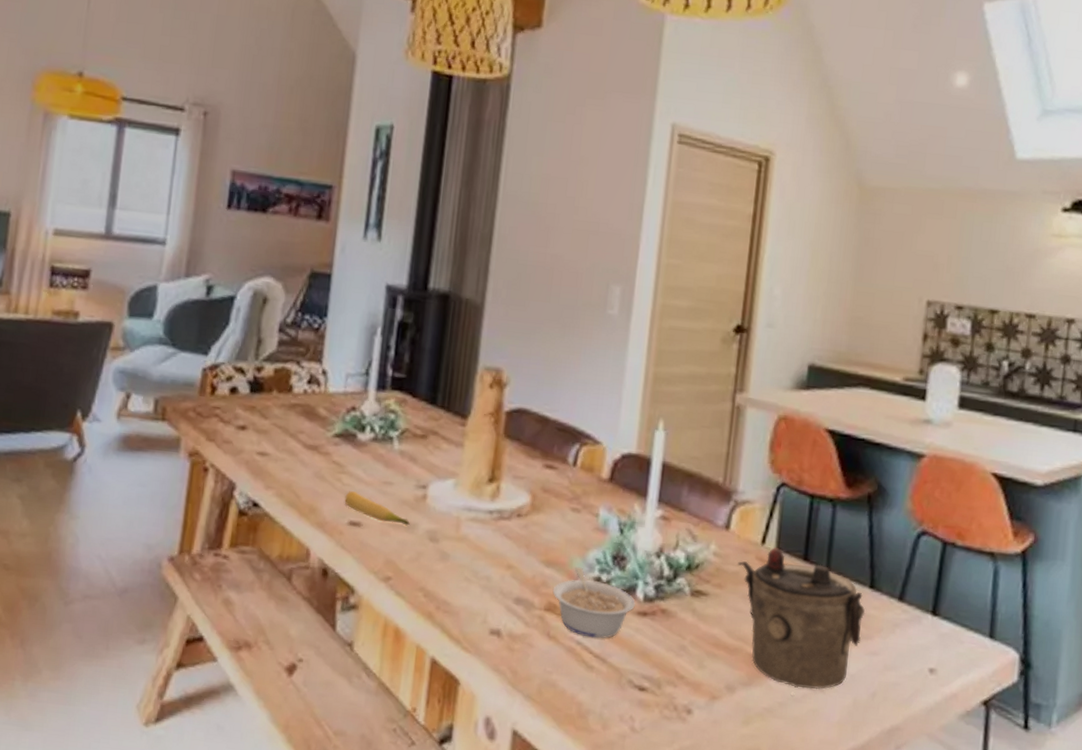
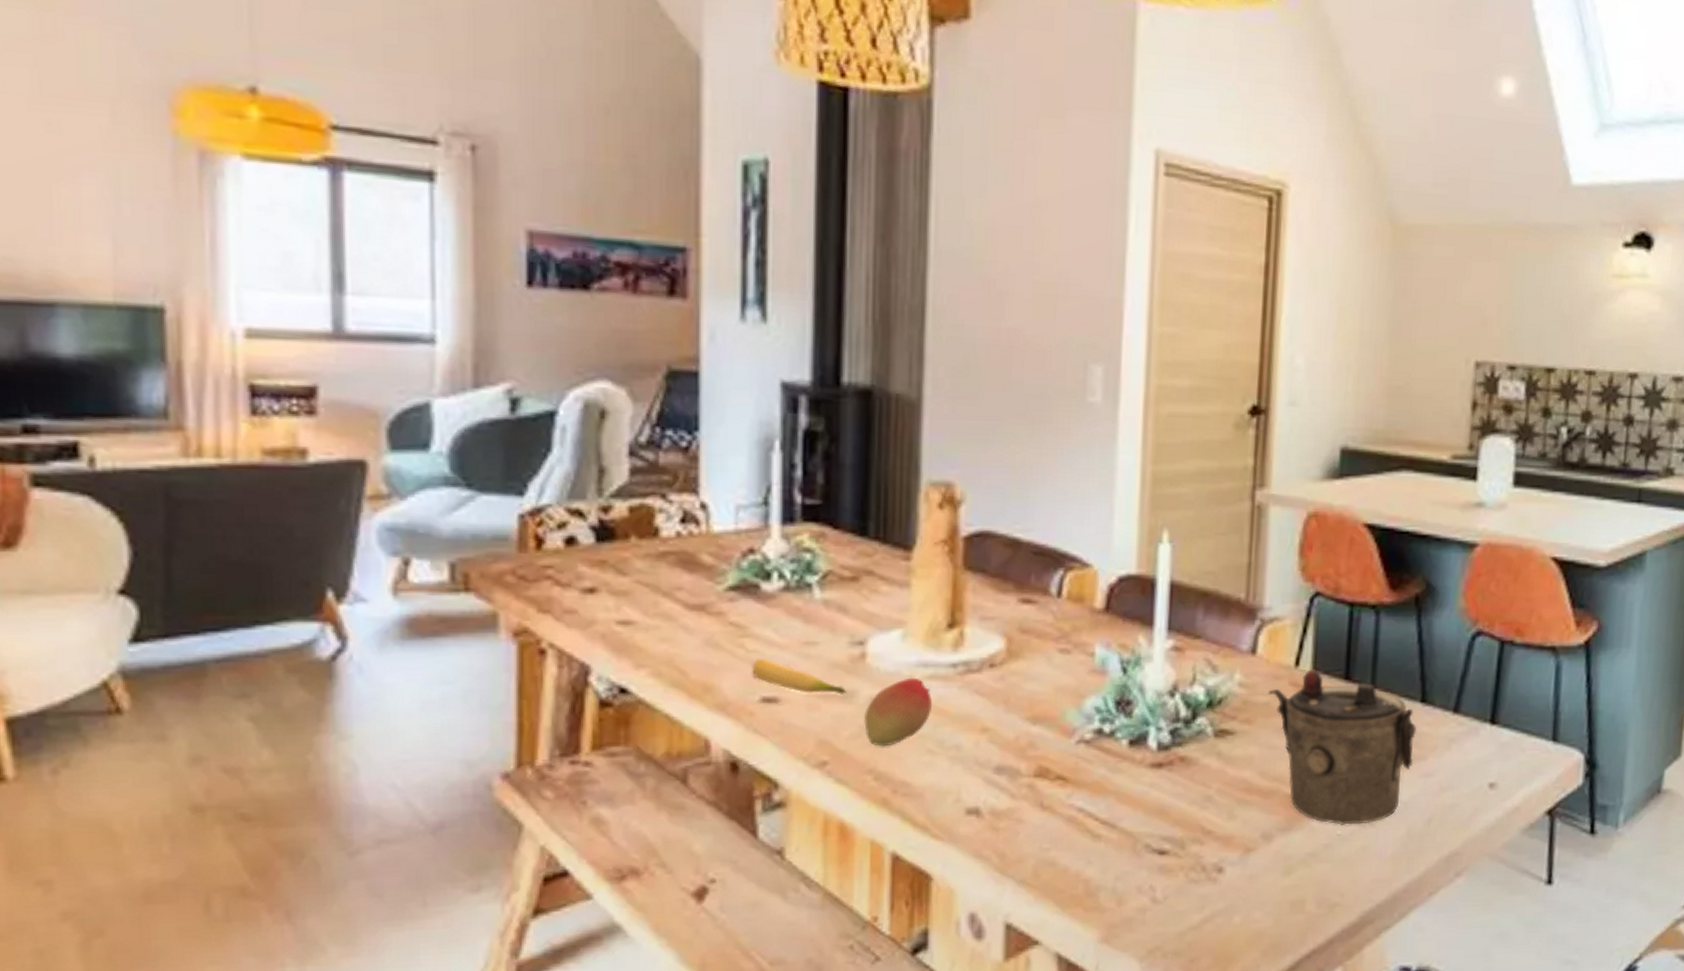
fruit: none [420,518,472,571] -> present [864,677,932,747]
legume: present [552,567,635,639] -> none [1042,719,1147,802]

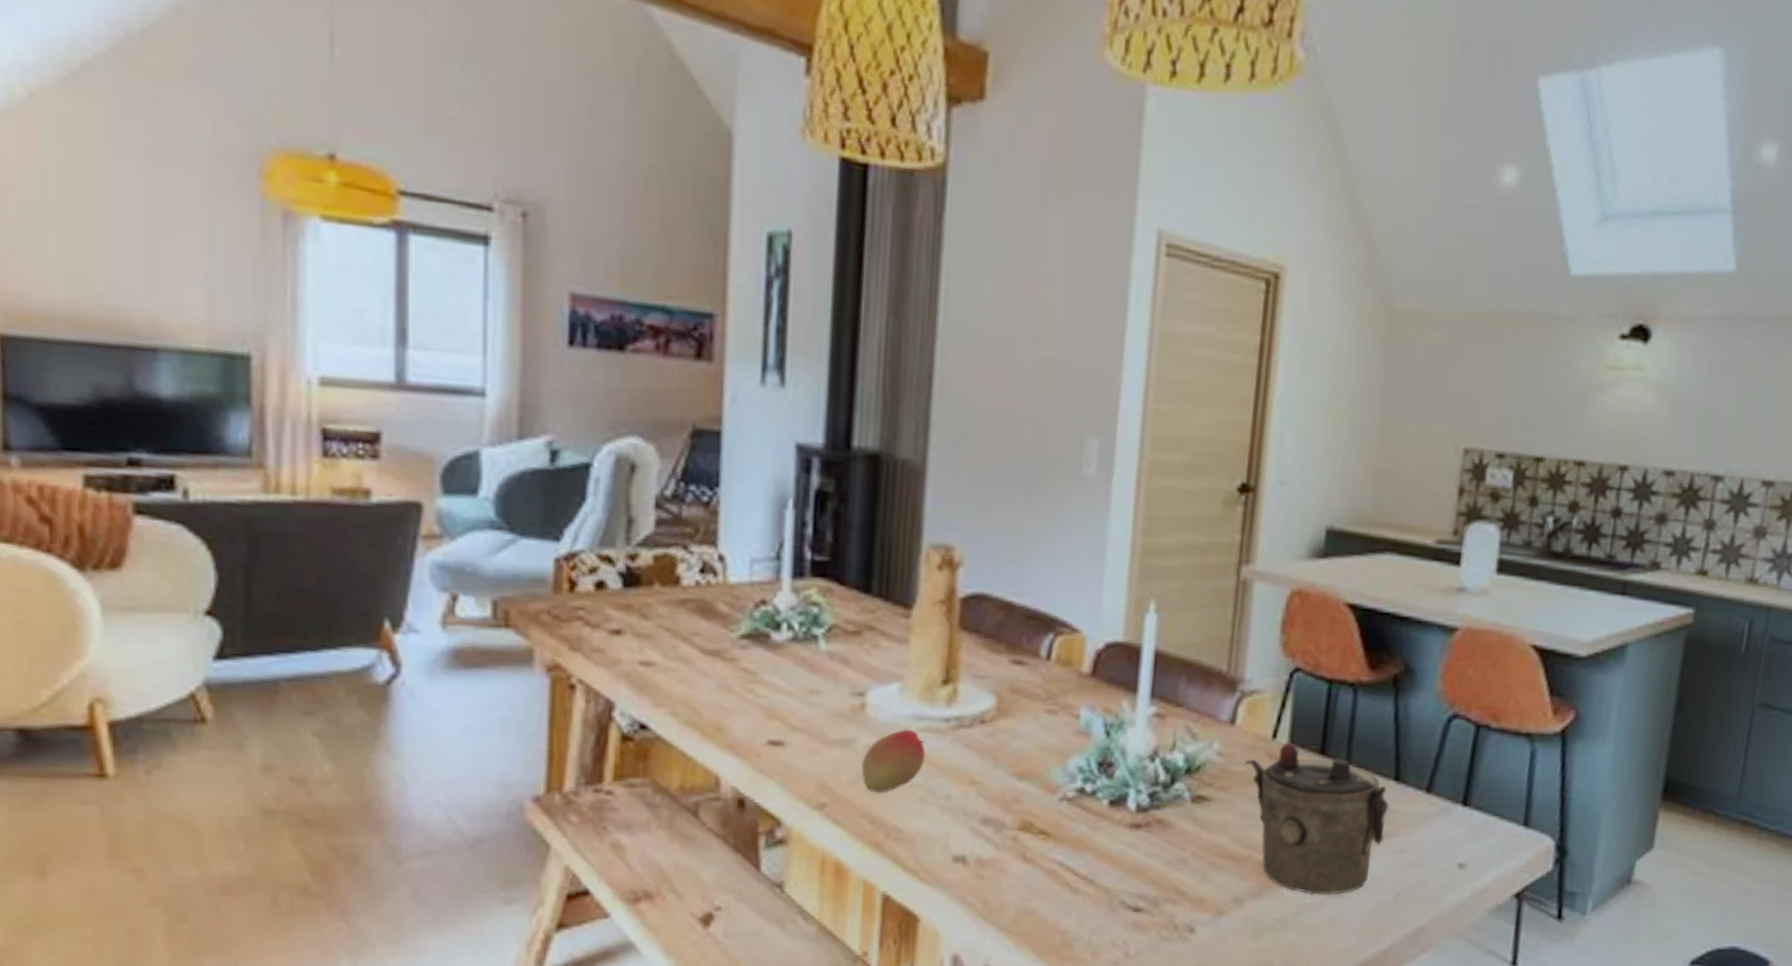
banana: present [752,659,846,695] -> none [760,704,846,742]

